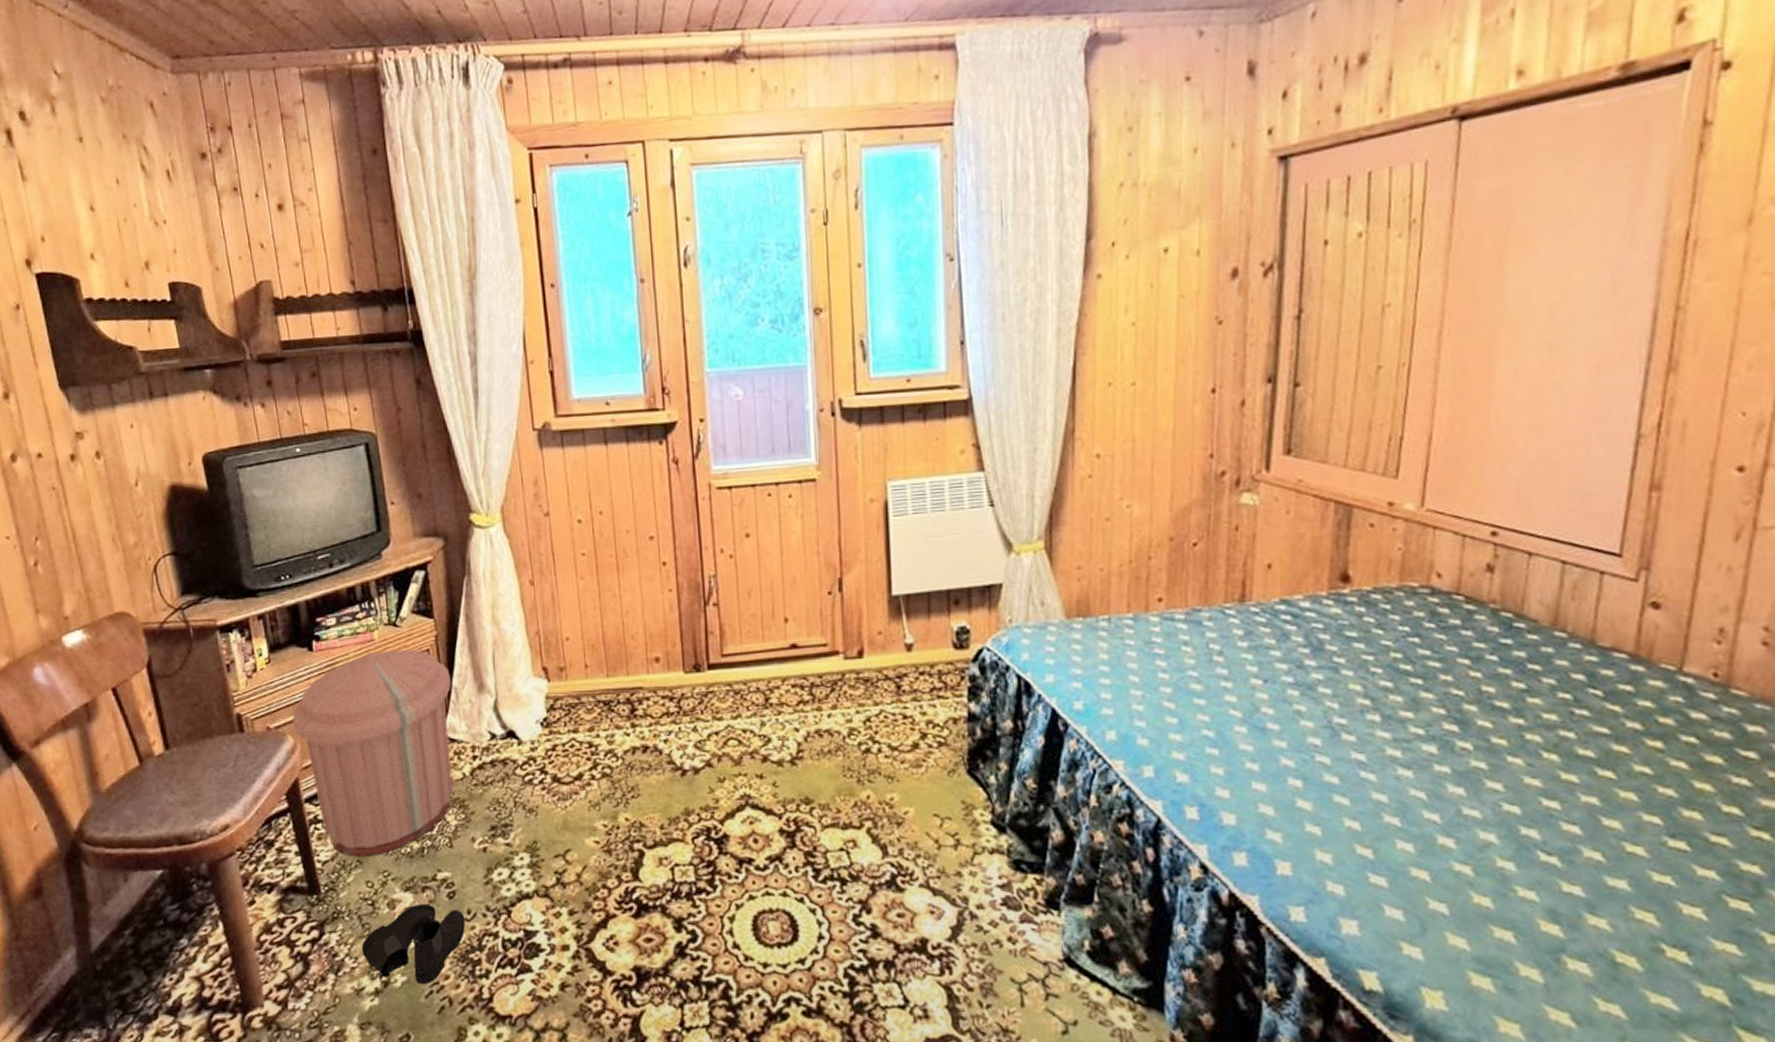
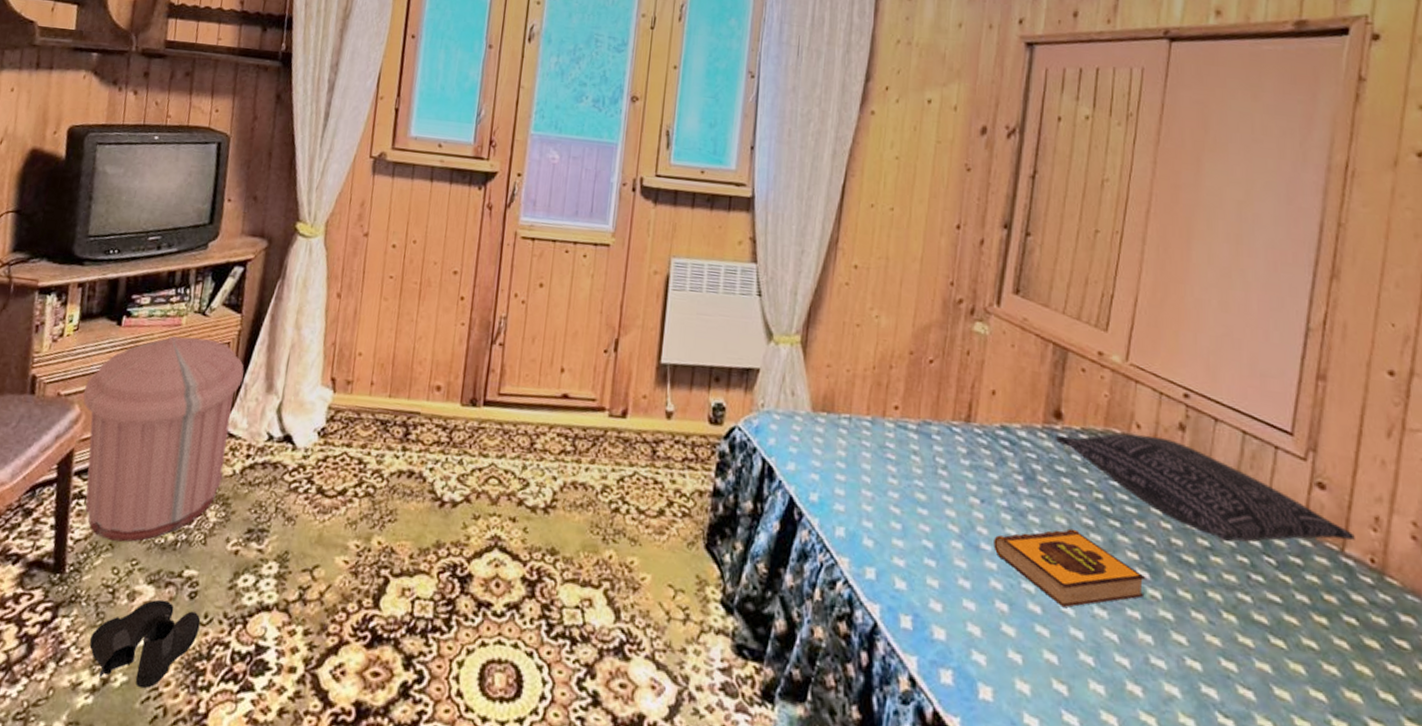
hardback book: none [1281,694,1455,773] -> present [993,528,1146,608]
pillow: none [1344,583,1695,680] -> present [1056,433,1355,542]

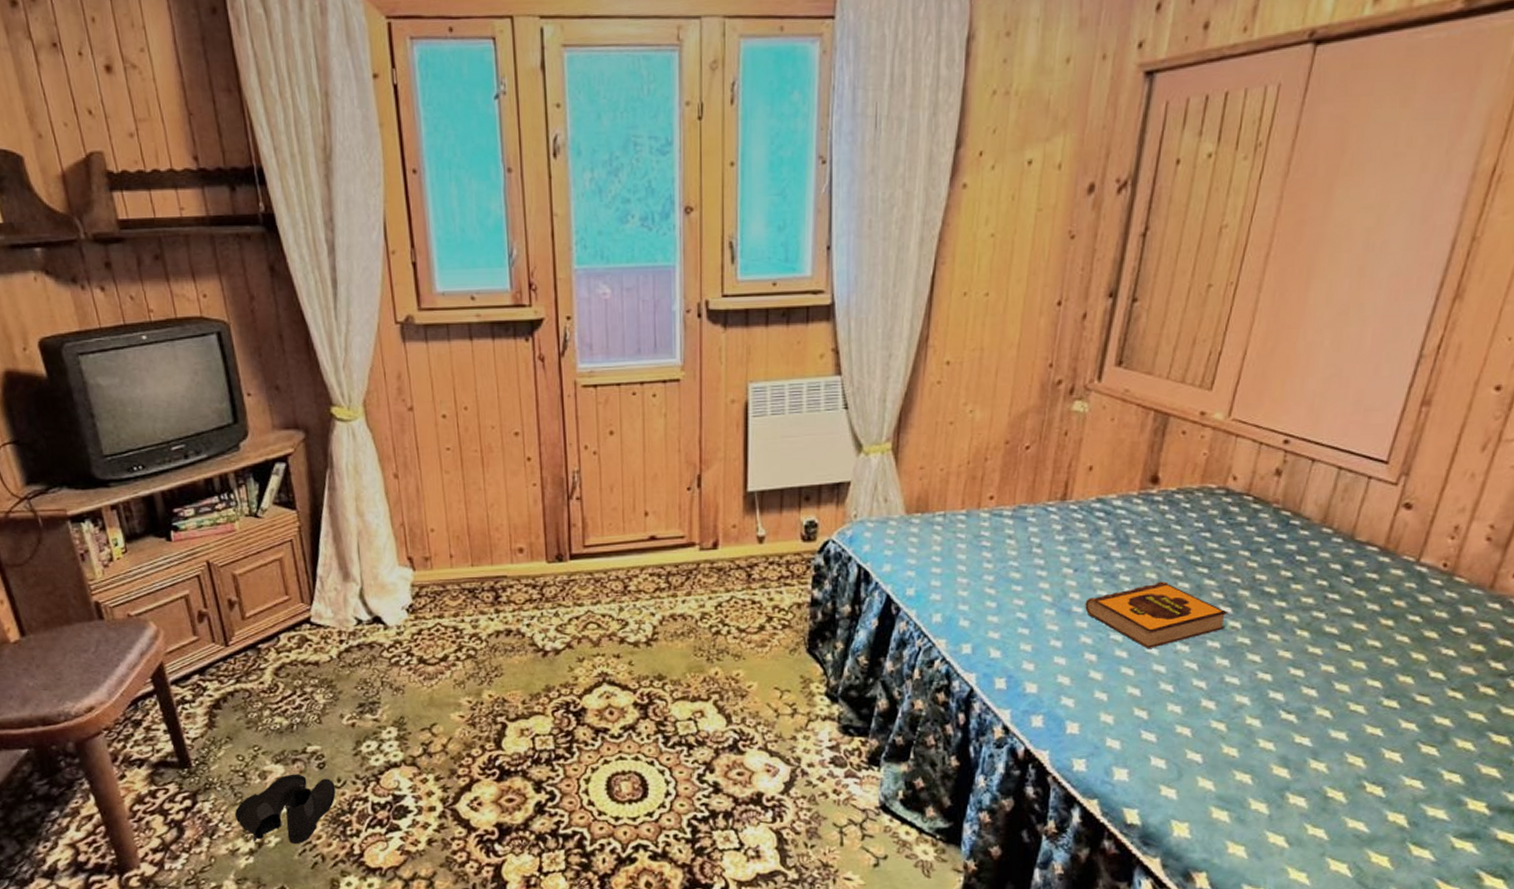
trash can: present [83,336,244,543] -> none [153,540,321,734]
pillow: present [1056,433,1355,542] -> none [1151,485,1432,569]

